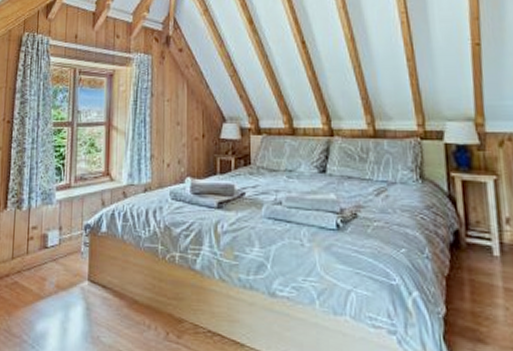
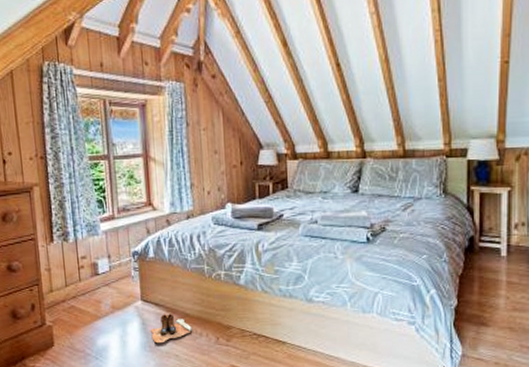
boots: none [95,297,139,335] -> present [151,312,192,344]

